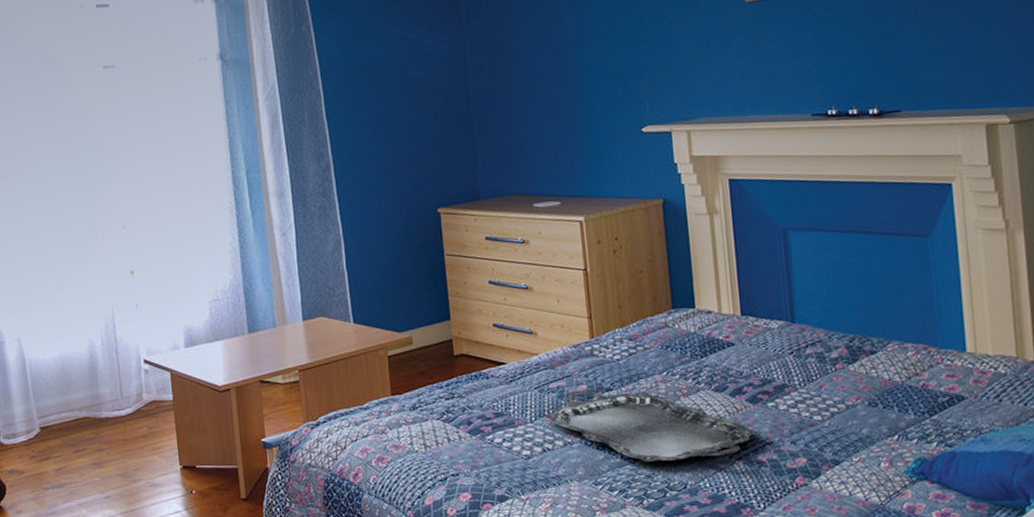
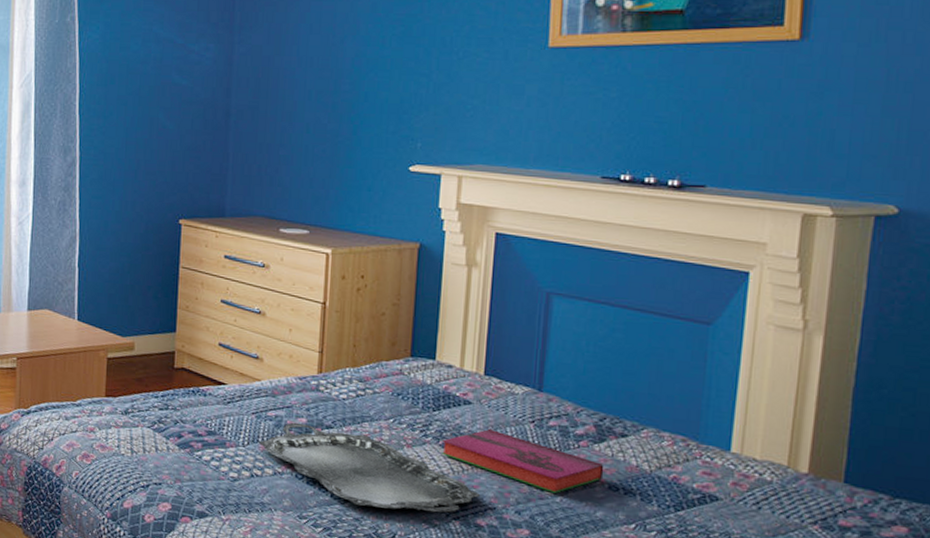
hardback book: none [714,366,863,418] -> present [442,428,604,493]

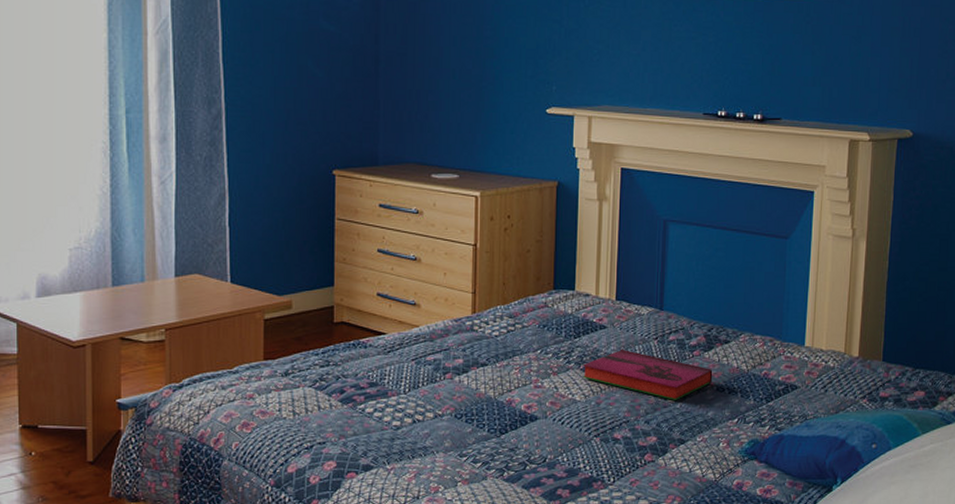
serving tray: present [259,422,481,513] -> none [420,364,617,436]

